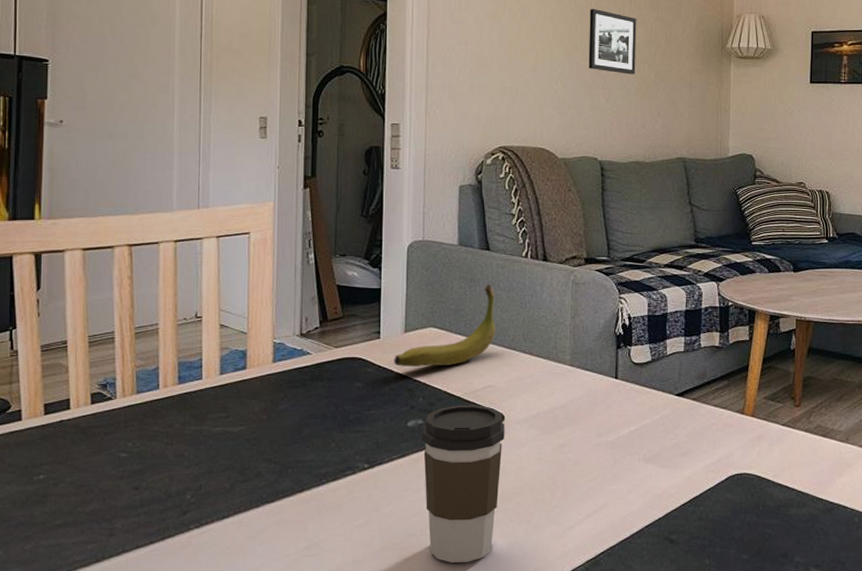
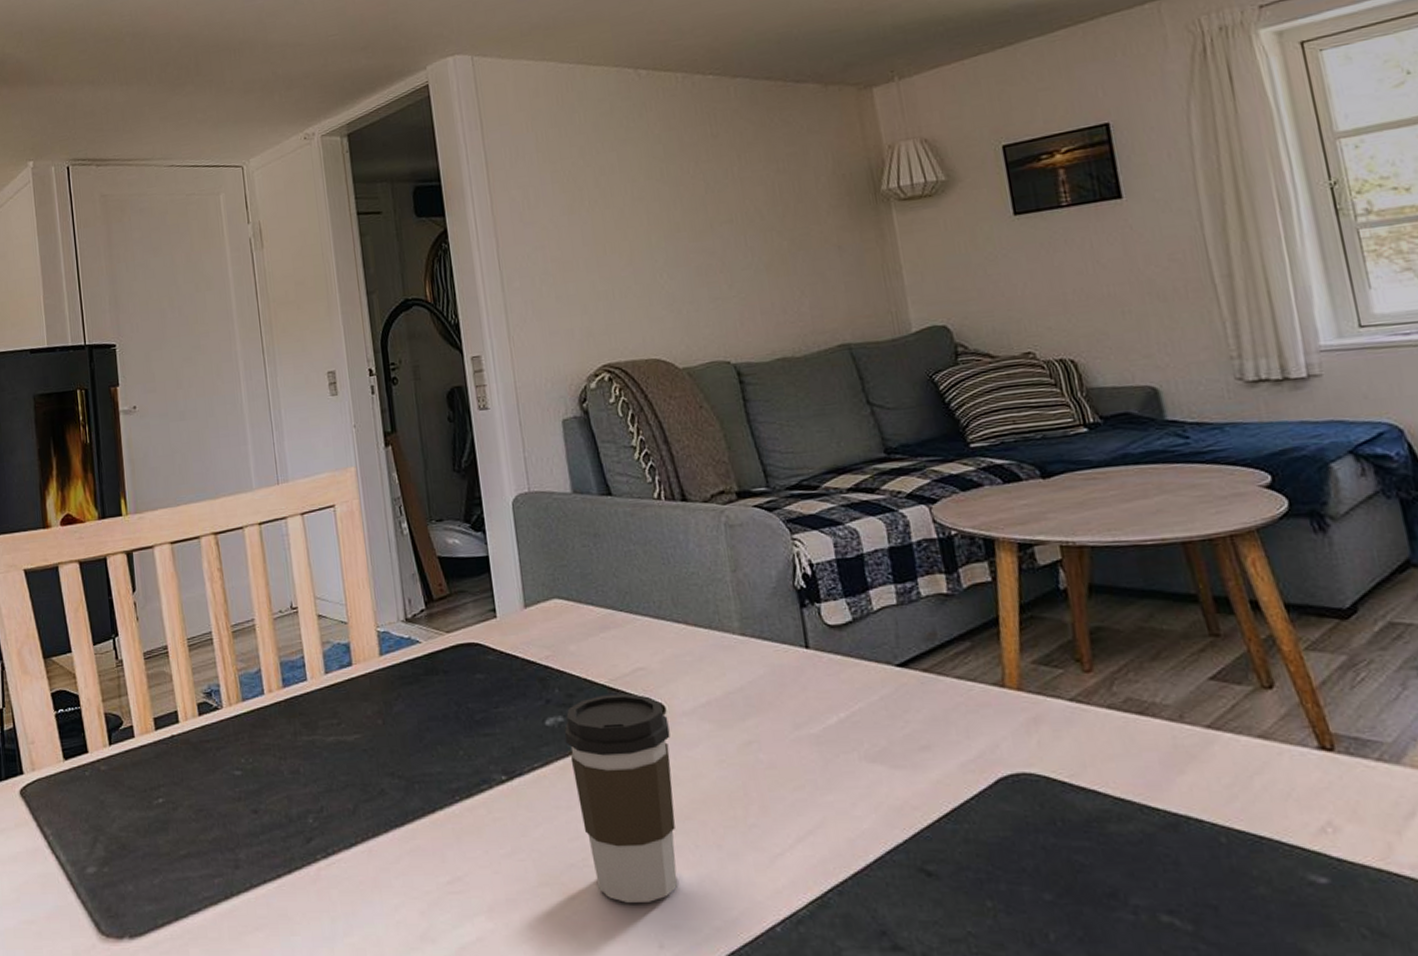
banana: present [394,284,496,367] -> none [516,537,637,651]
picture frame: present [588,8,637,75] -> none [688,175,762,252]

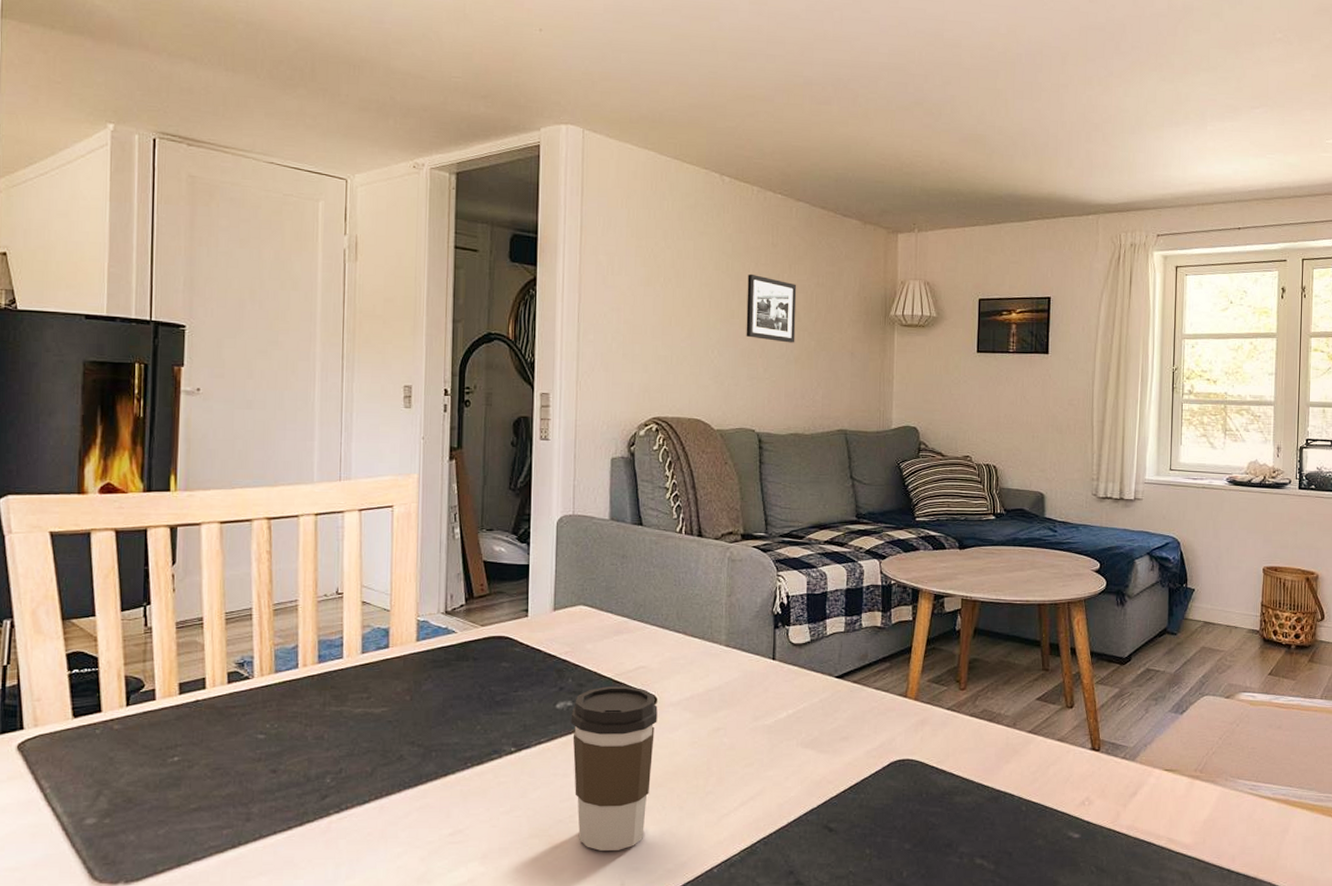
picture frame: none [688,175,762,252] -> present [746,273,797,343]

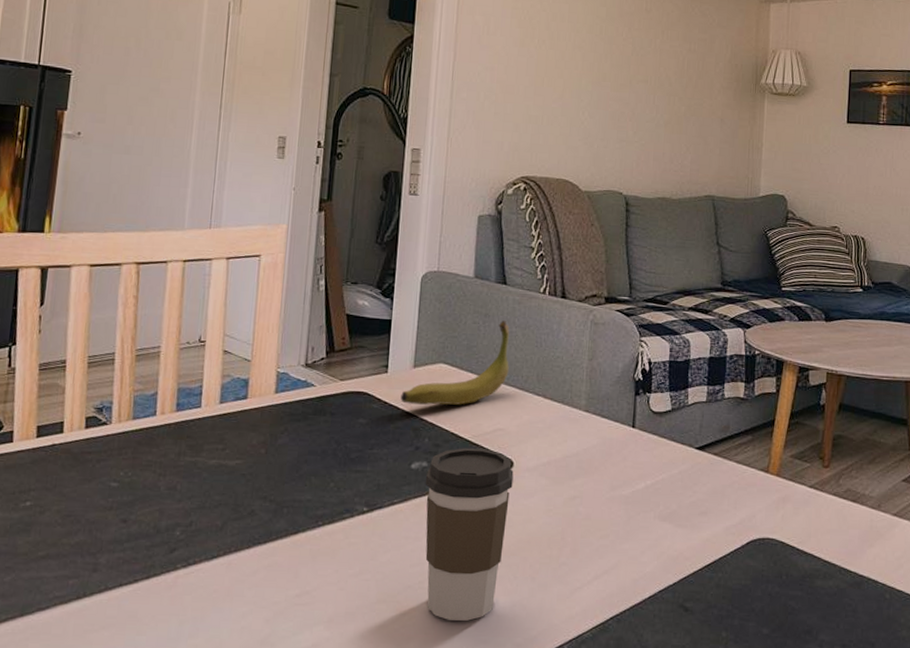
banana: none [542,560,649,646] -> present [400,320,510,405]
picture frame: present [746,273,797,343] -> none [617,38,669,108]

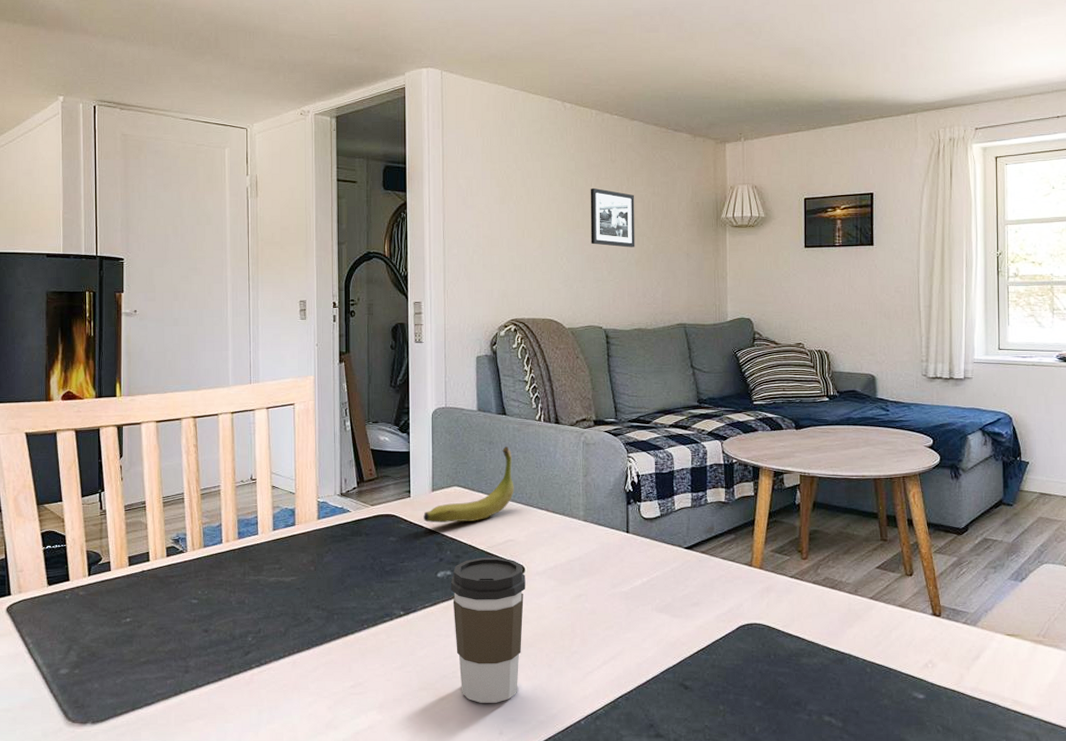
picture frame: none [617,38,669,108] -> present [590,187,635,248]

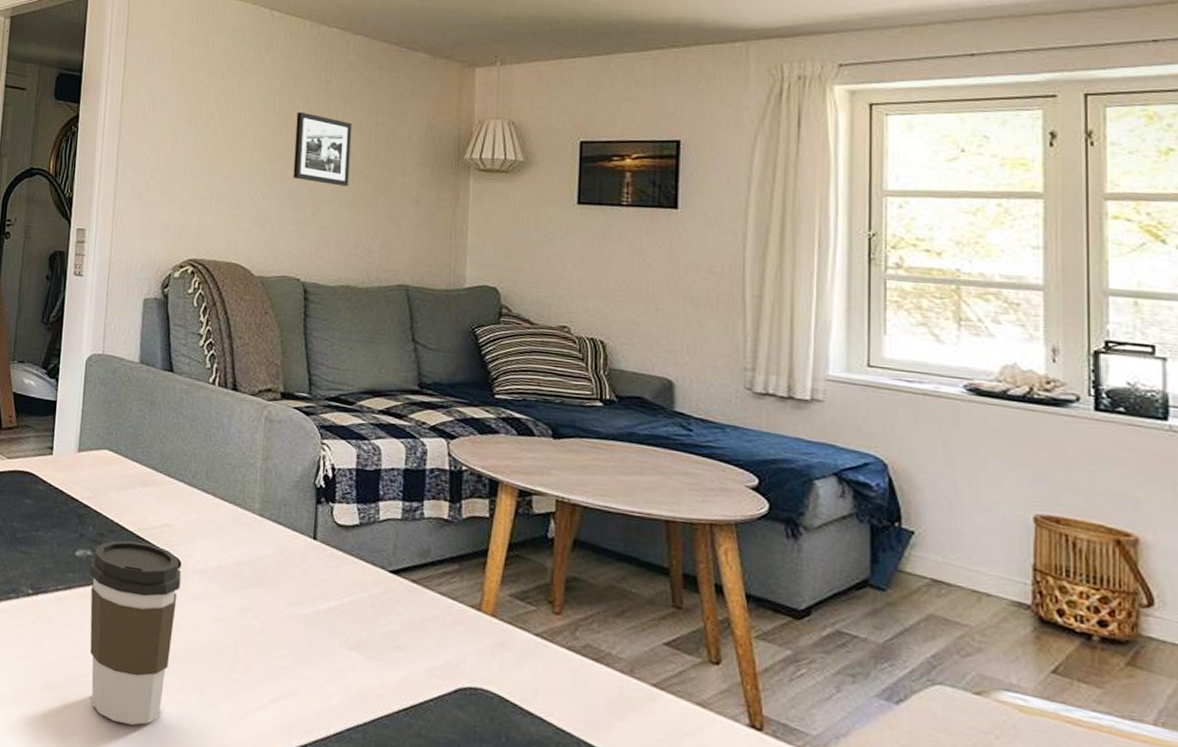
banana: present [423,446,514,523] -> none [65,409,177,495]

